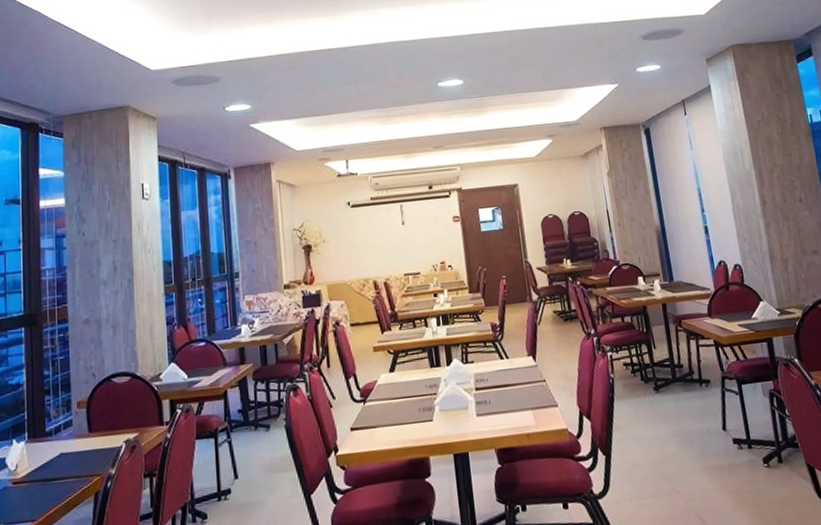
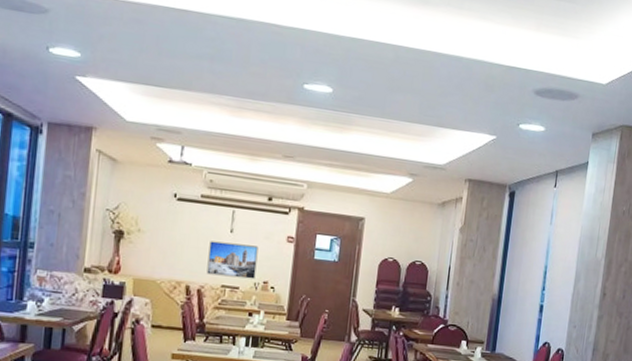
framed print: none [386,231,433,267] -> present [206,241,259,280]

